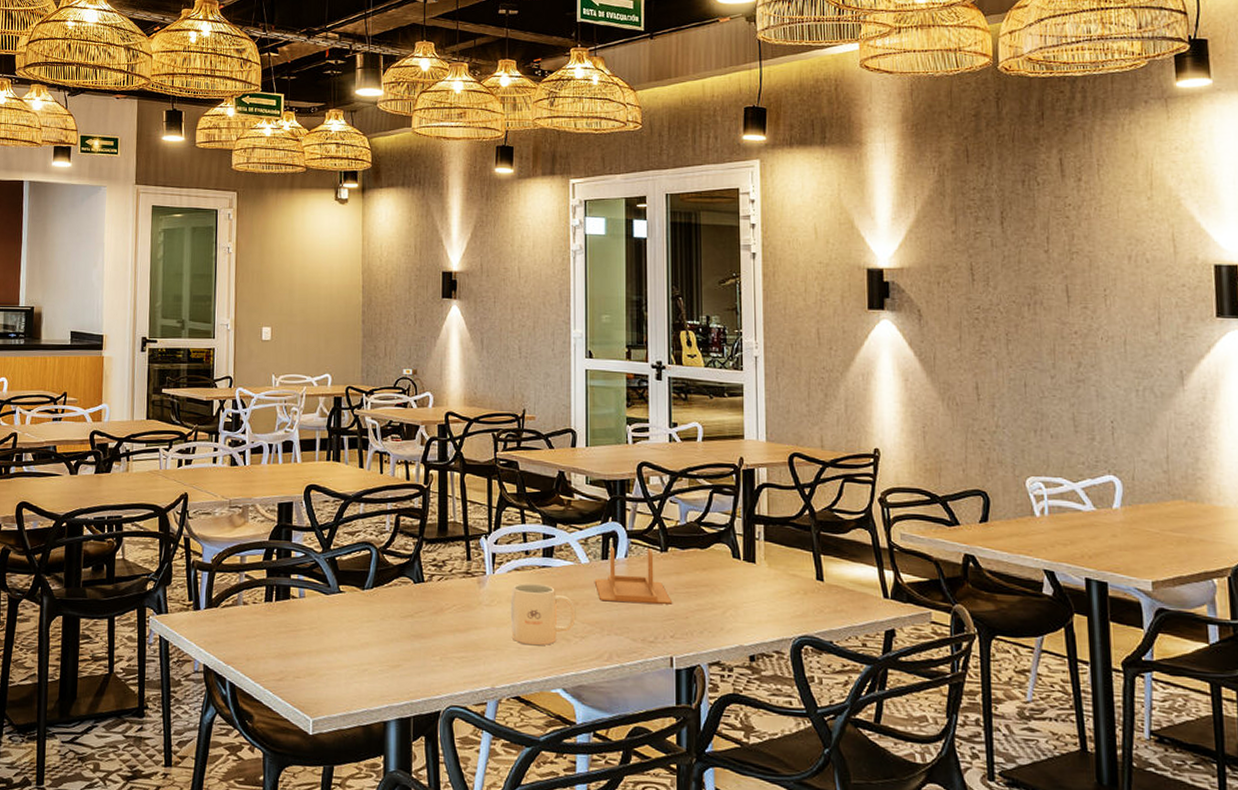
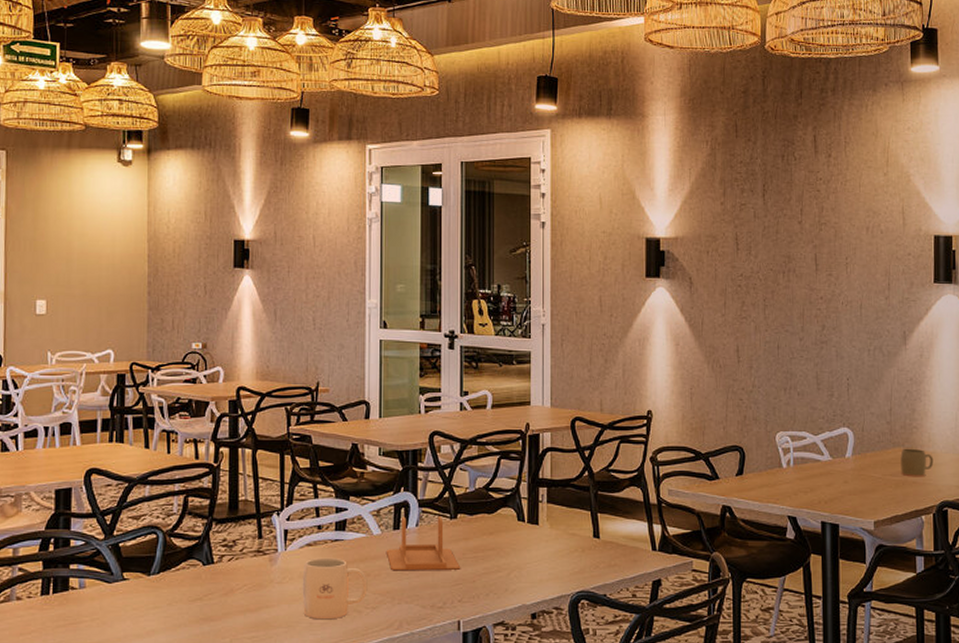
mug: none [1182,501,1226,535] -> present [900,448,934,477]

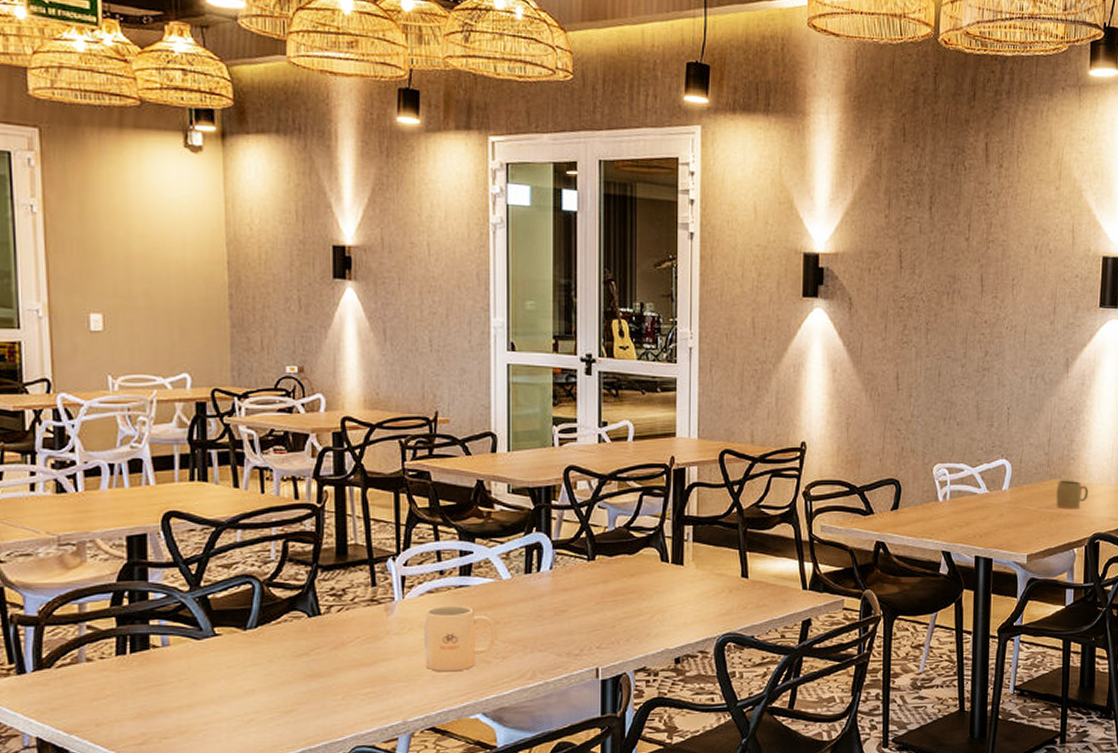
napkin holder: present [386,516,461,571] -> none [516,558,600,618]

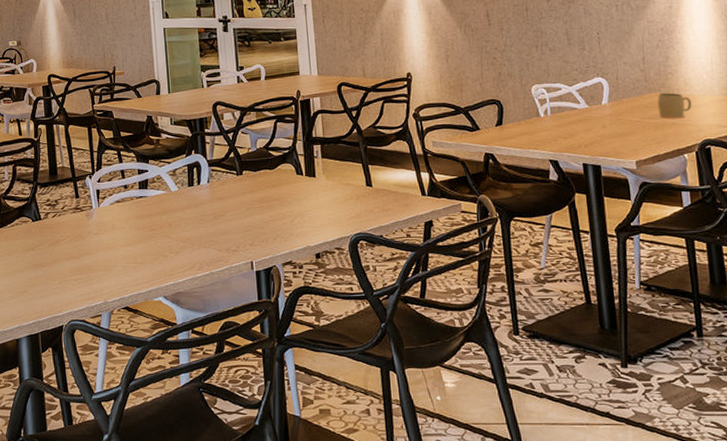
mug: present [423,605,497,672] -> none [114,211,171,264]

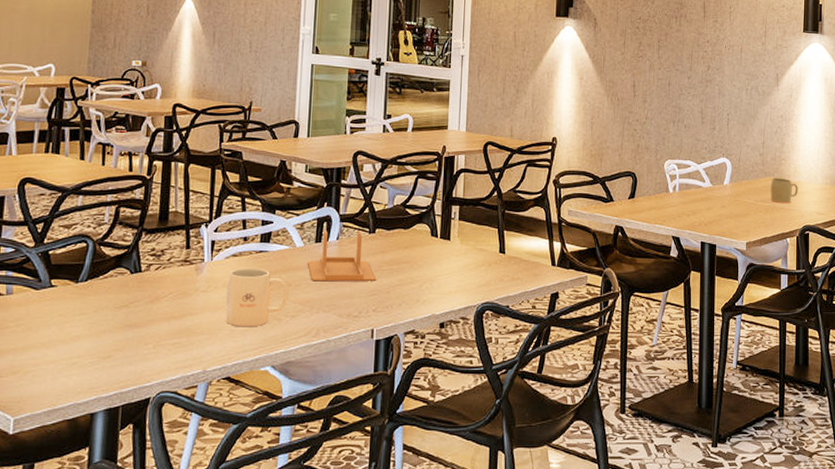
mug: none [114,211,171,264] -> present [225,267,289,327]
napkin holder: none [183,173,250,221] -> present [307,230,377,282]

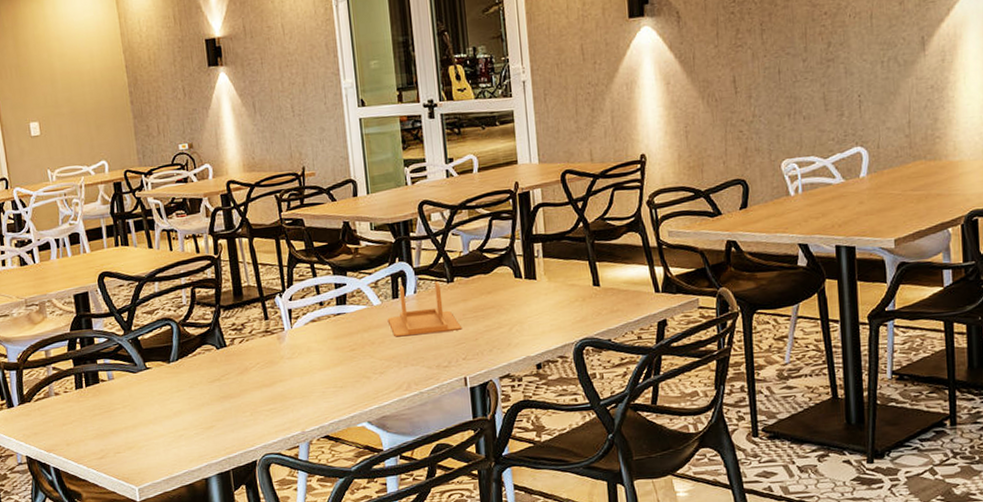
mug: present [225,267,289,327] -> none [310,330,374,388]
mug: present [770,177,798,204] -> none [922,159,961,189]

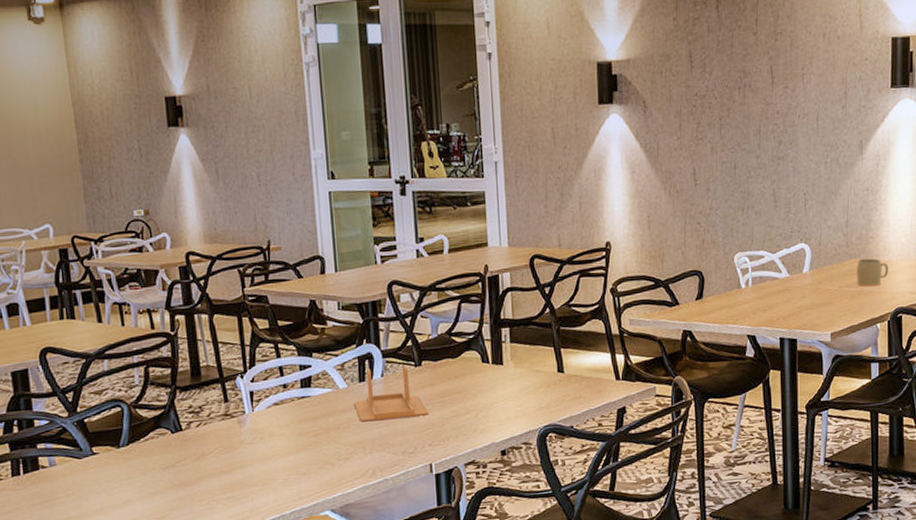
mug: none [922,159,961,189] -> present [856,258,889,287]

